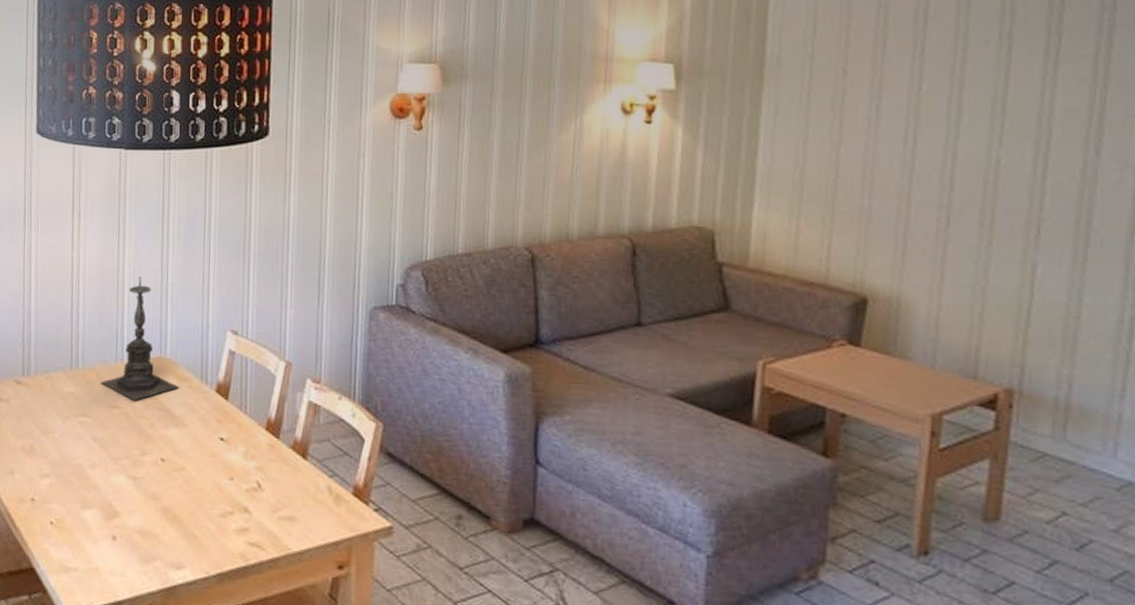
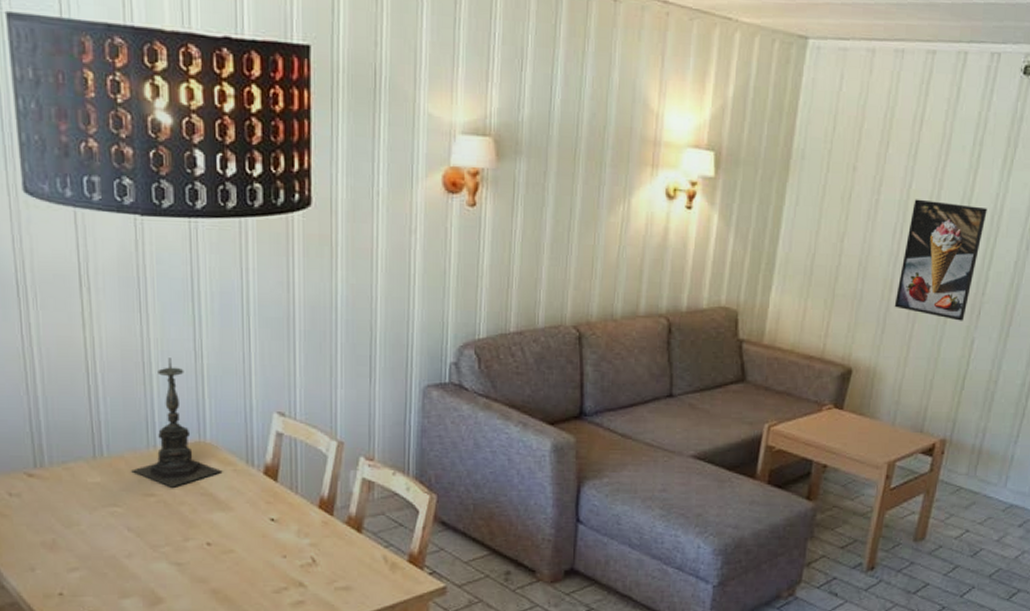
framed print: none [915,101,1031,242] -> present [894,199,988,321]

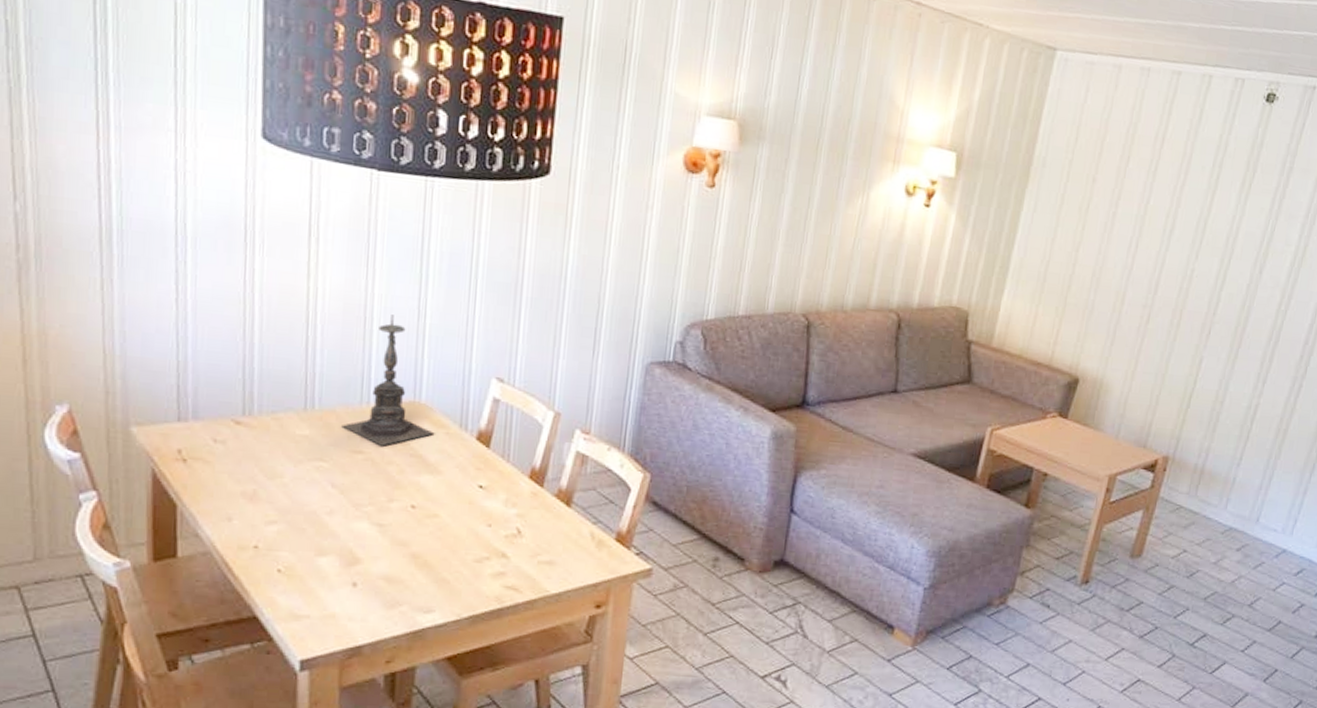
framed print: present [894,199,988,321] -> none [1125,215,1223,339]

